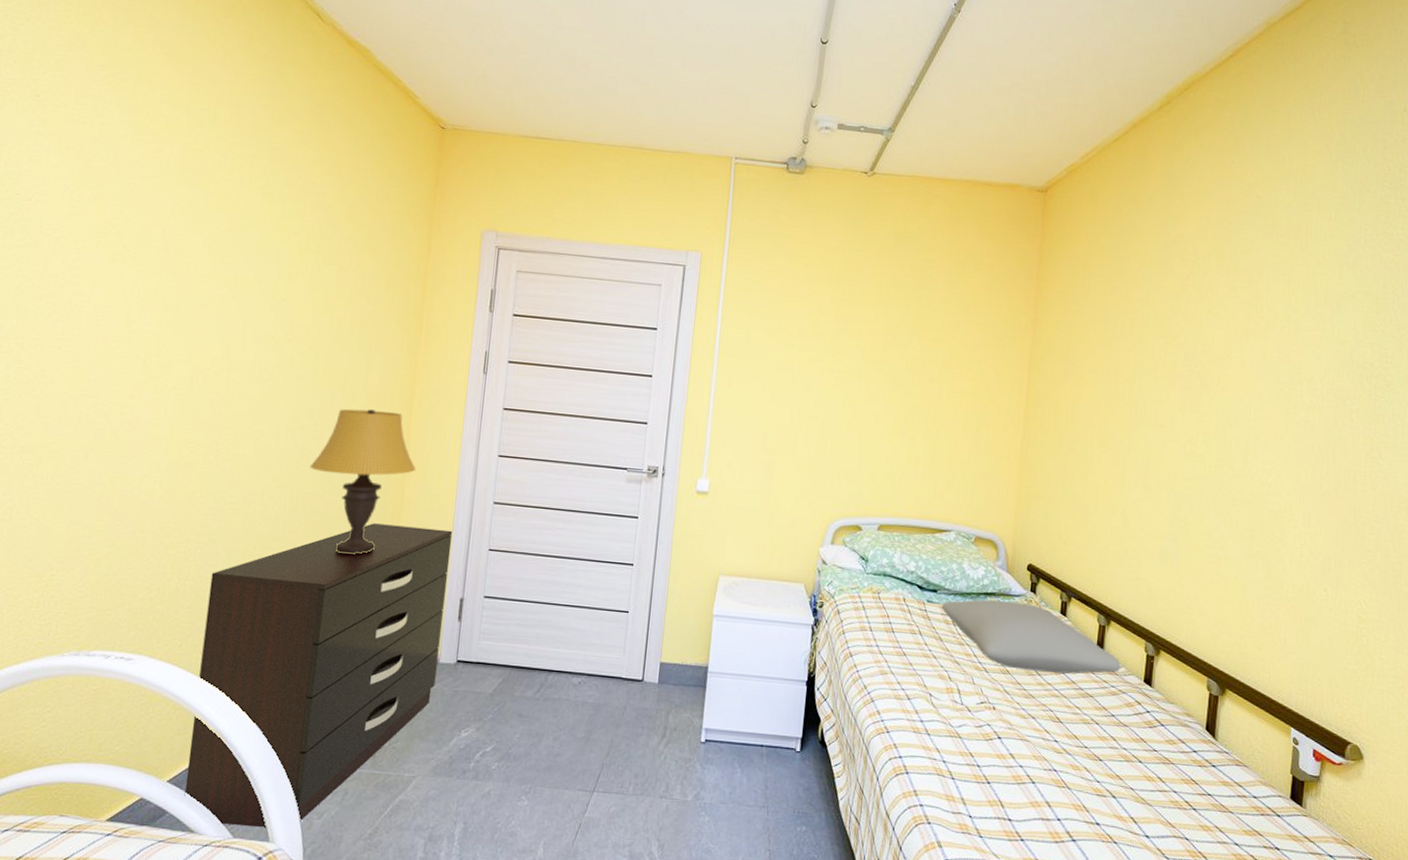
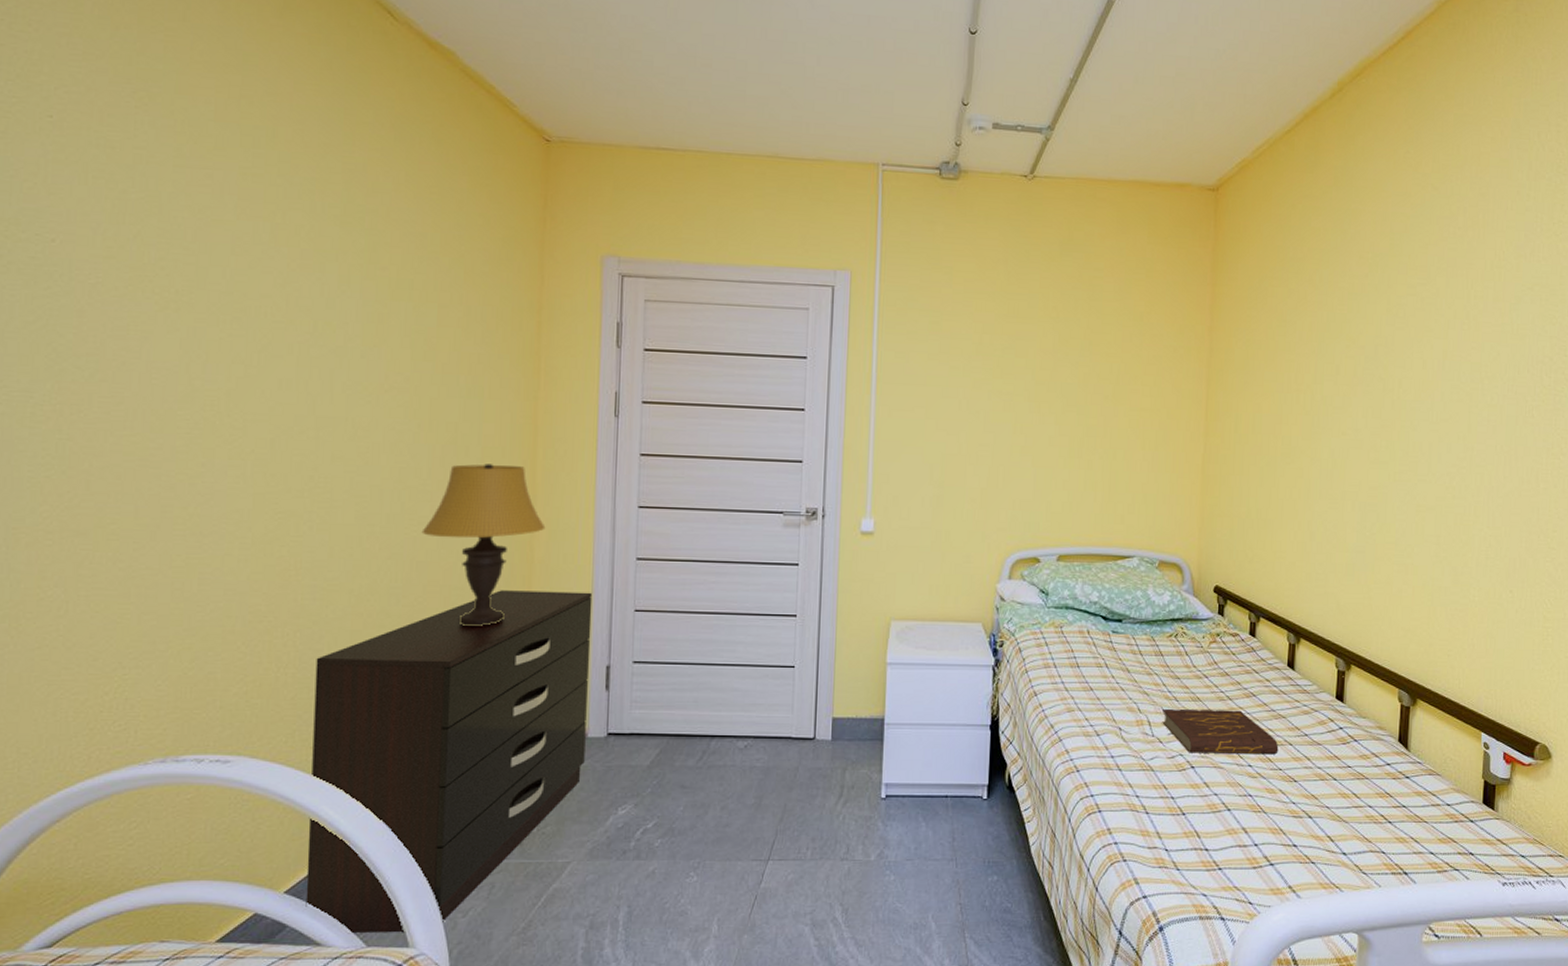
cushion: present [941,599,1121,674] -> none [1127,626,1313,697]
book: none [971,678,1085,732] -> present [1162,708,1279,755]

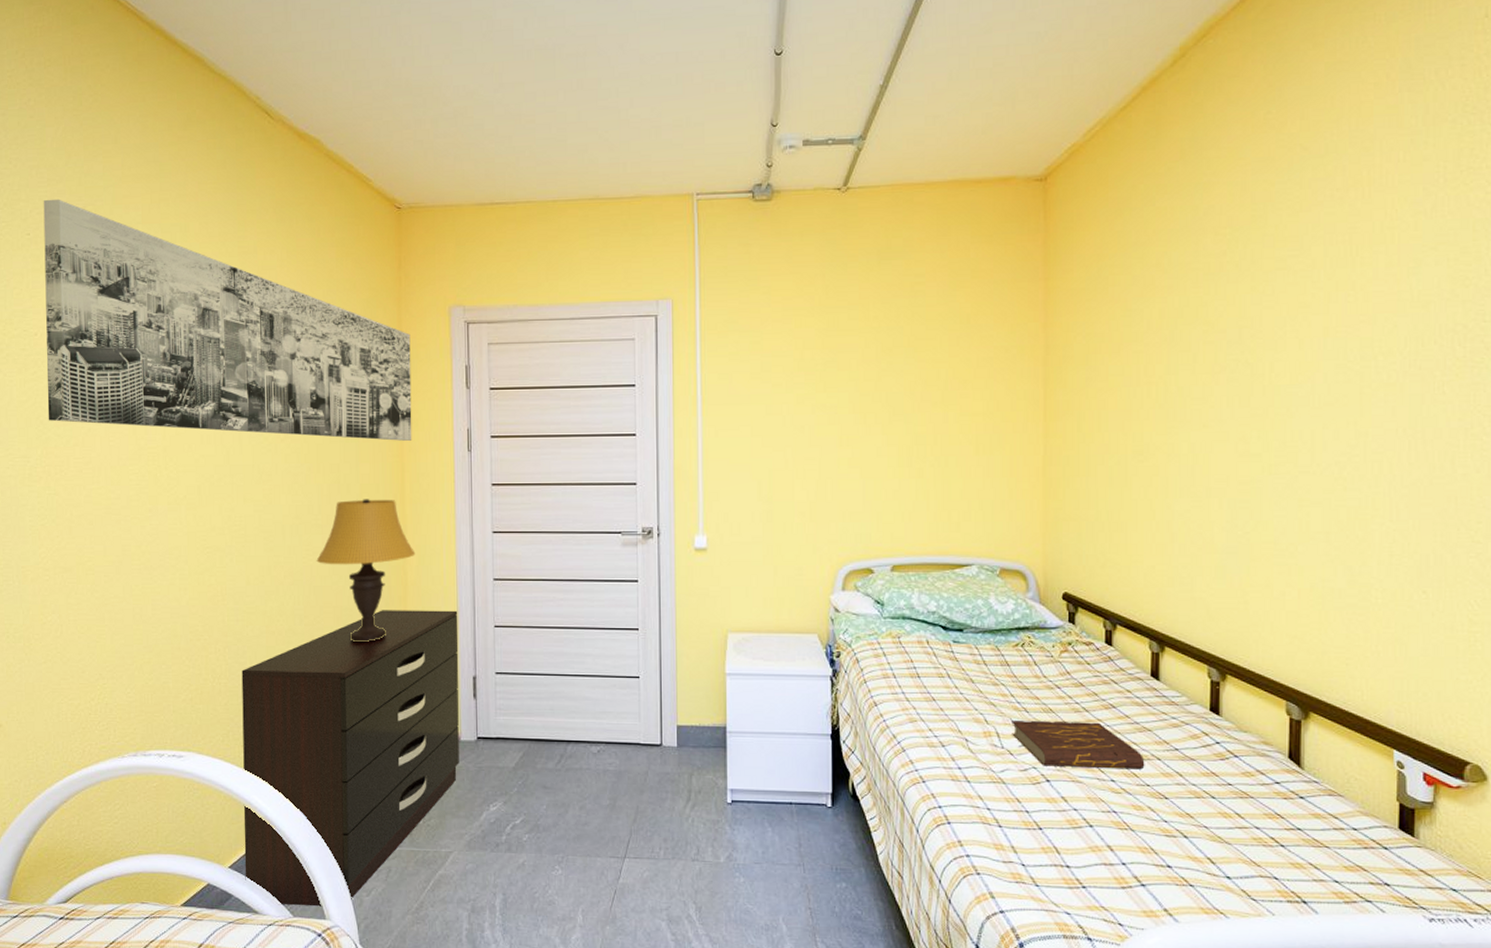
wall art: none [64,76,554,401] -> present [43,199,412,441]

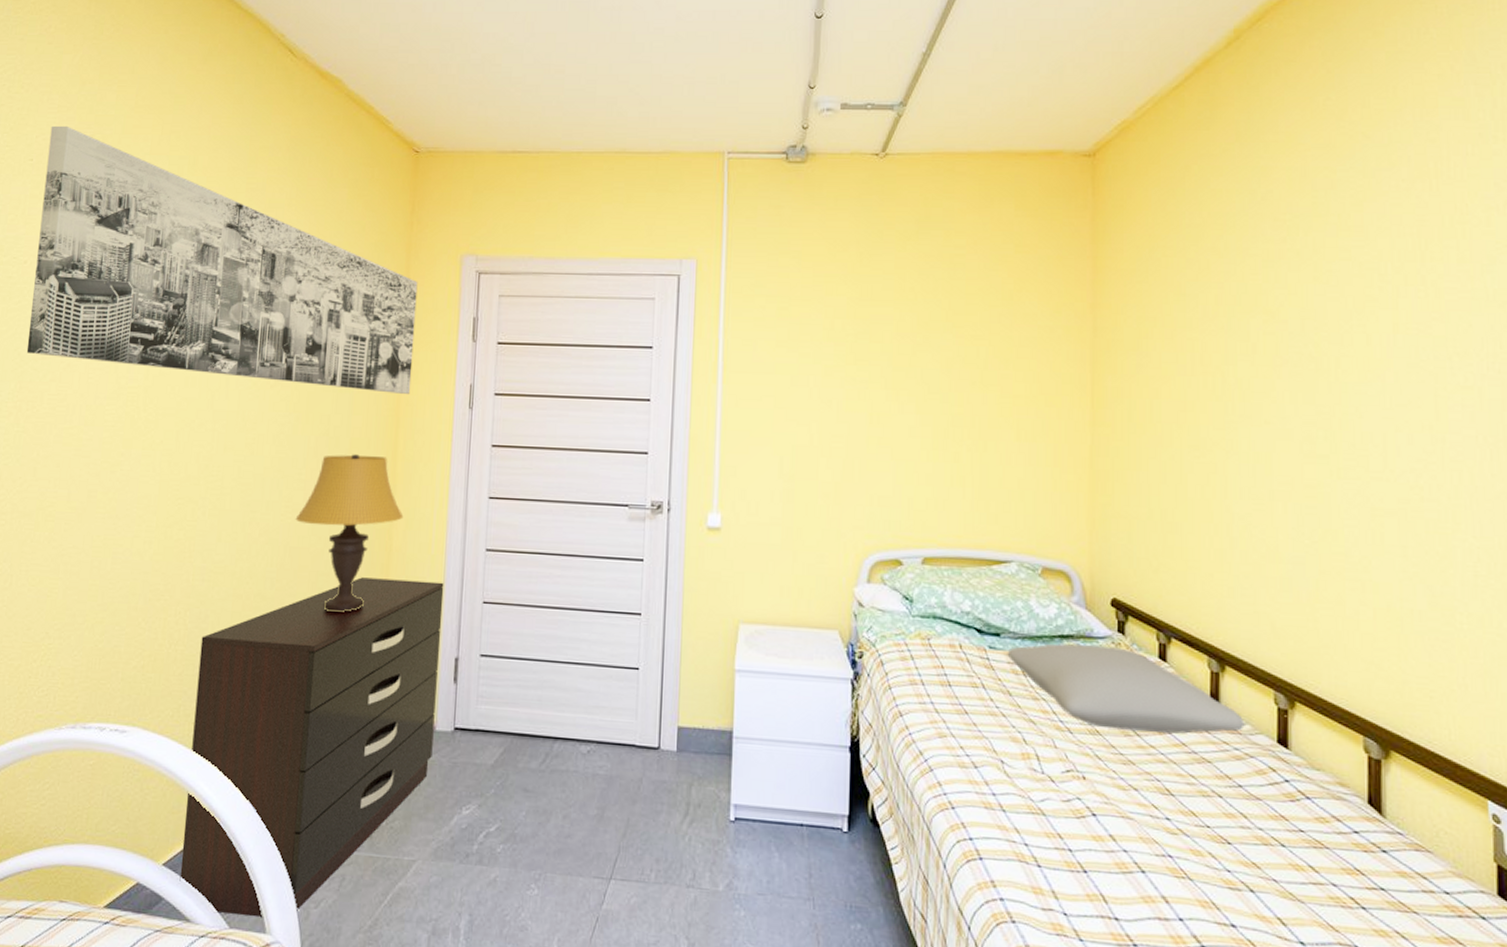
cushion: none [969,635,1181,709] -> present [1007,643,1245,734]
book: present [1012,719,1145,770] -> none [1053,741,1204,808]

